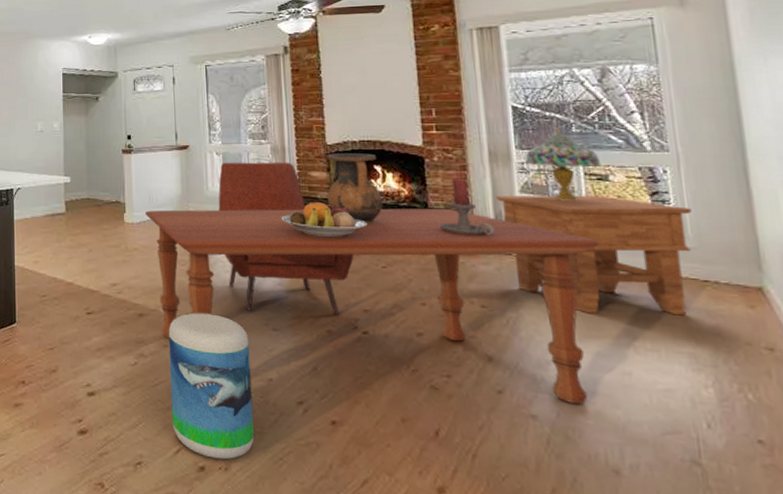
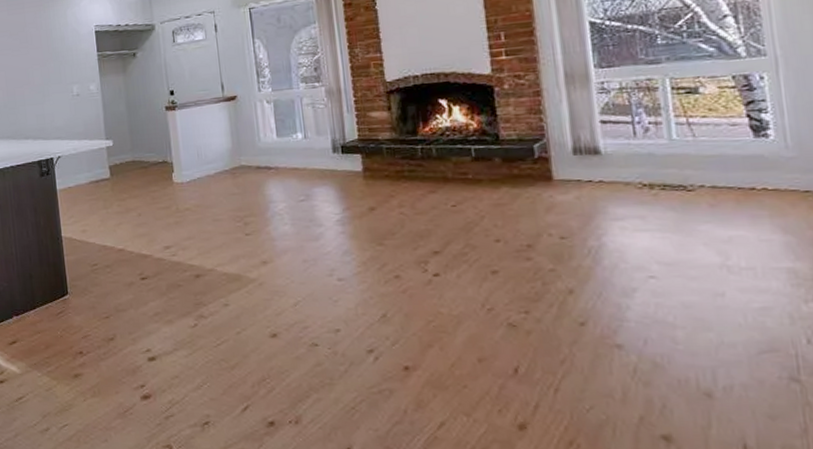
dining table: present [145,208,600,404] -> none [195,138,689,329]
stool: present [168,313,254,460] -> none [227,269,324,413]
chair: present [218,162,354,315] -> none [271,104,421,263]
fruit bowl: present [282,202,368,238] -> none [341,143,434,181]
vase: present [327,153,383,224] -> none [387,87,450,162]
candle holder: present [440,178,495,236] -> none [513,105,574,165]
side table: present [495,195,692,316] -> none [573,110,792,235]
table lamp: present [525,129,601,201] -> none [605,41,690,119]

